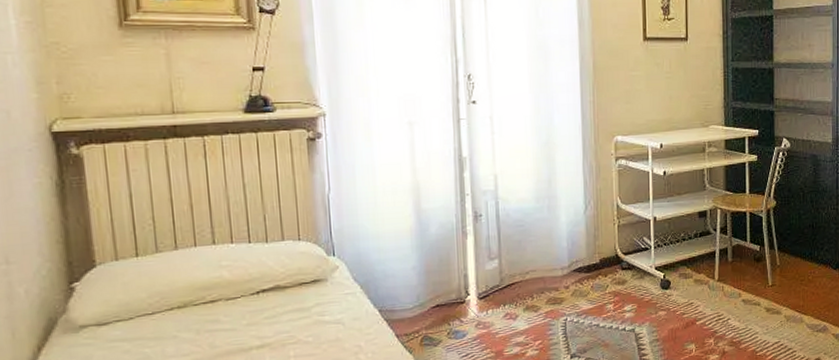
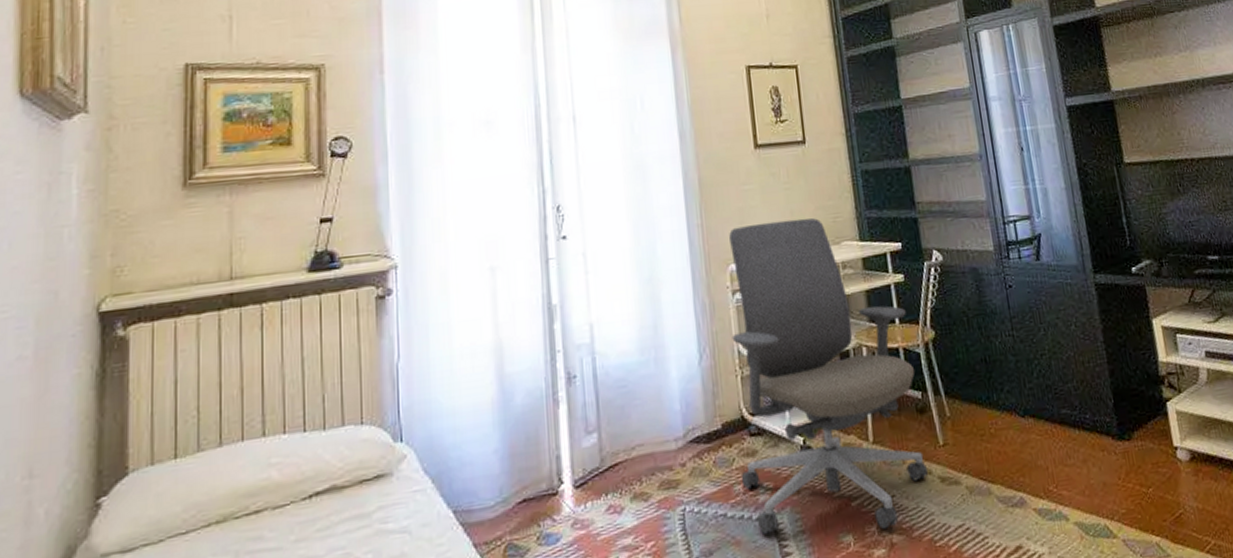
office chair: none [612,103,757,342] -> present [729,218,928,534]

